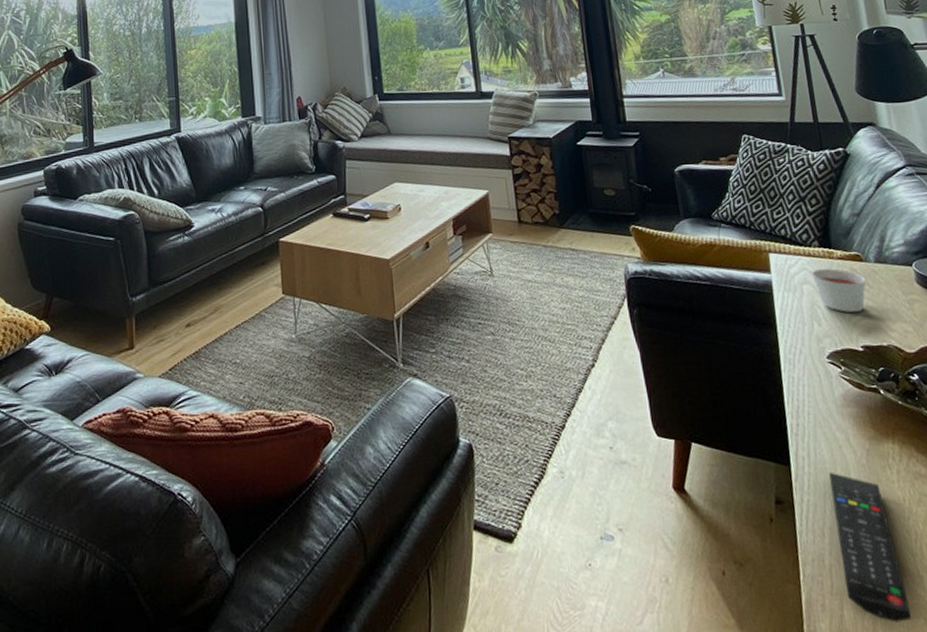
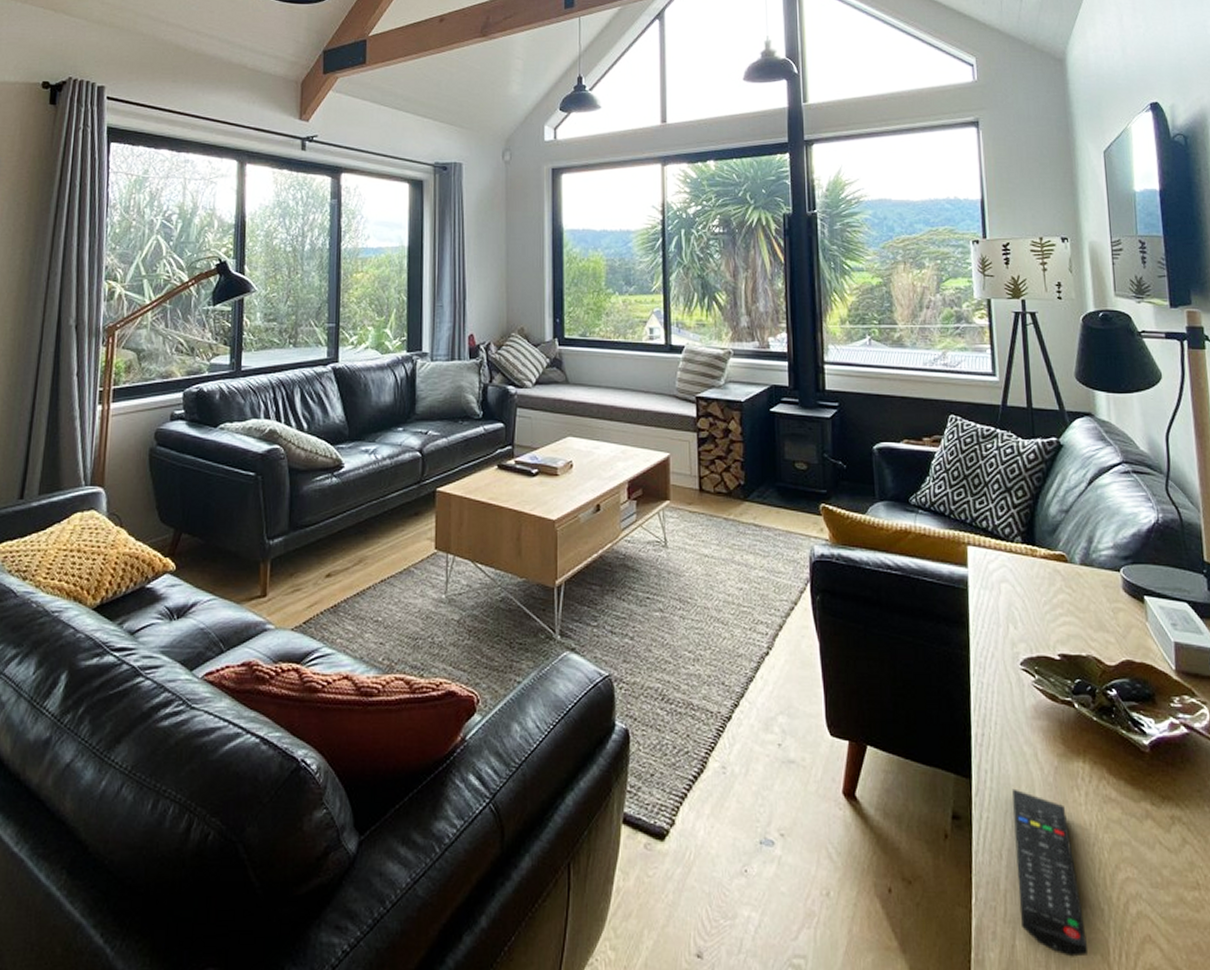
candle: present [812,268,866,312] -> none [1012,568,1069,617]

